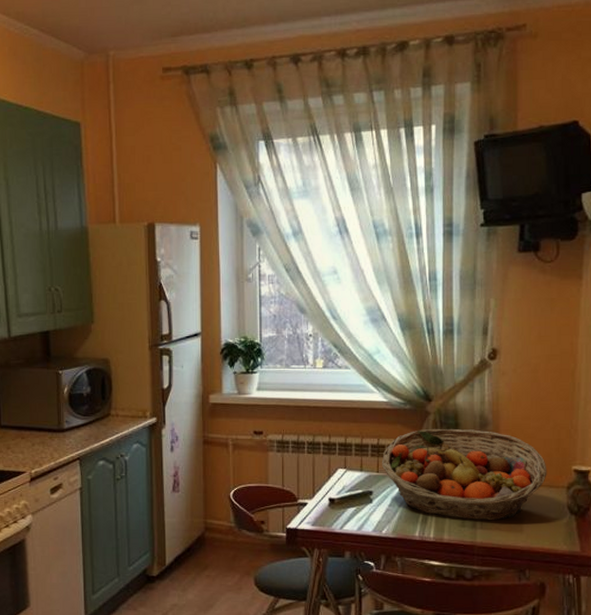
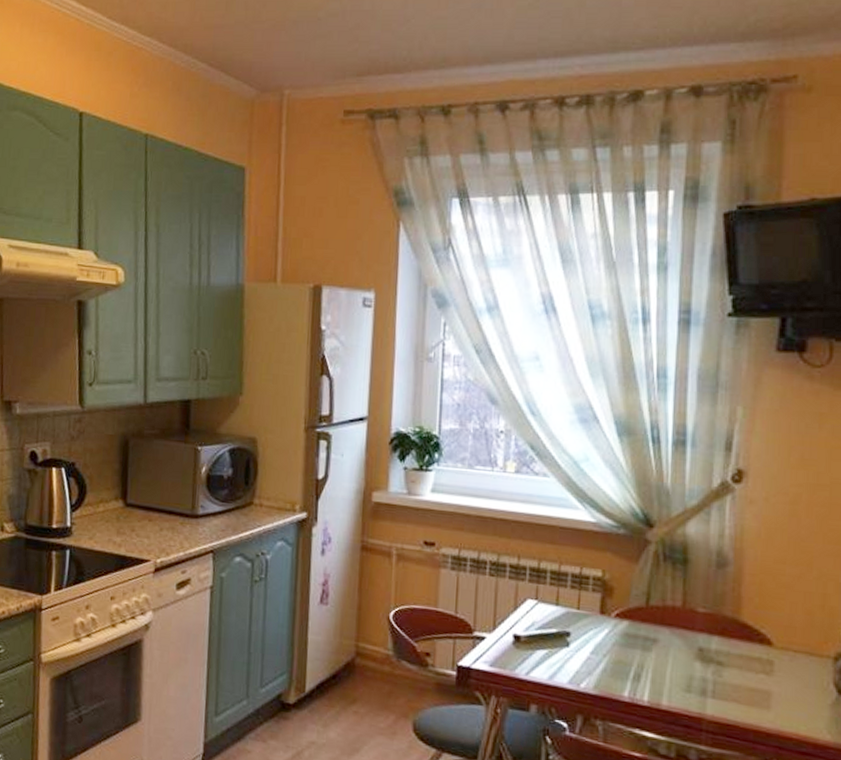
fruit basket: present [381,428,547,520] -> none [583,561,807,690]

